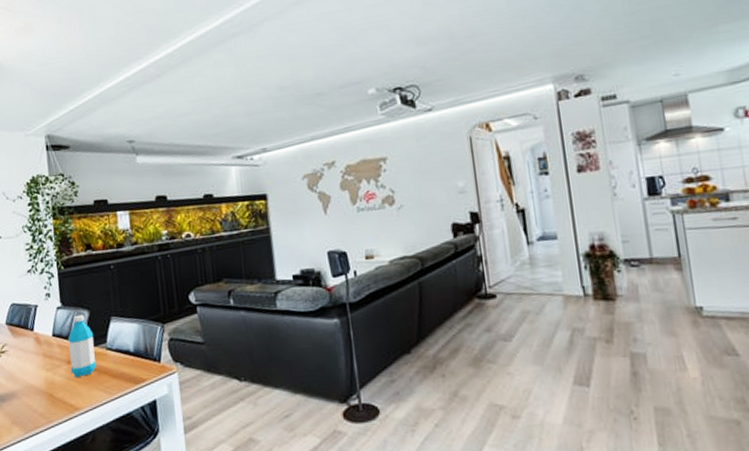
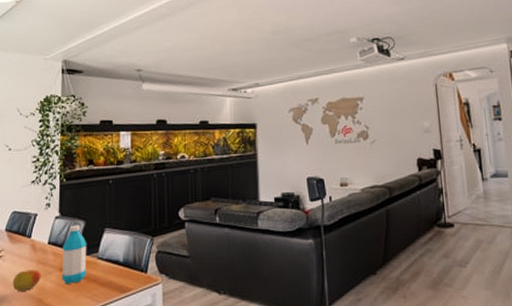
apple: none [19,363,49,387] -> present [12,269,41,291]

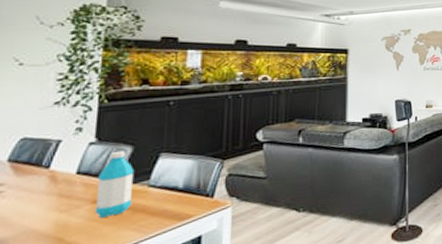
apple: present [12,269,41,291] -> none [15,204,64,232]

